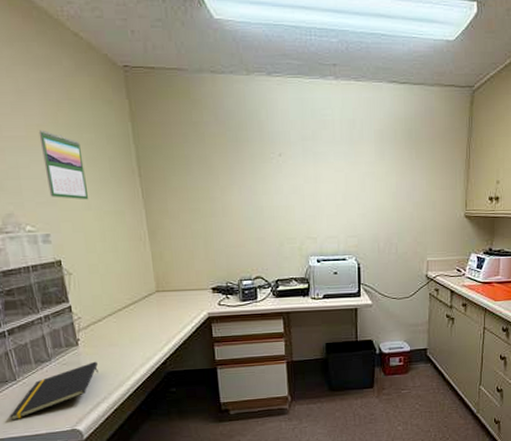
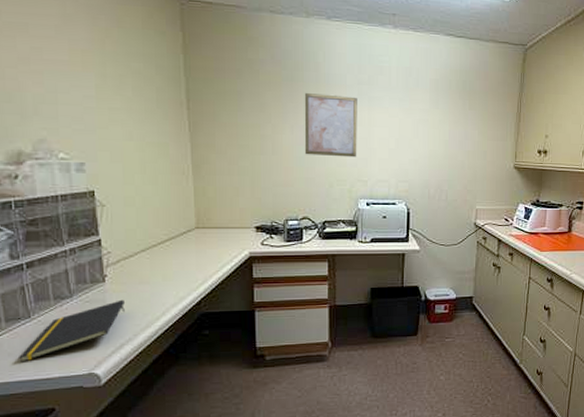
calendar: present [38,129,89,200] -> none [83,55,132,130]
wall art: none [251,152,305,215] -> present [304,93,357,158]

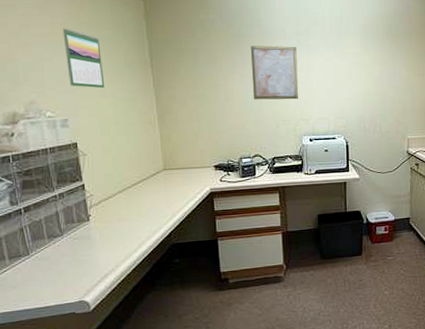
notepad: present [19,299,125,363] -> none [21,235,107,294]
calendar: none [83,55,132,130] -> present [62,27,105,89]

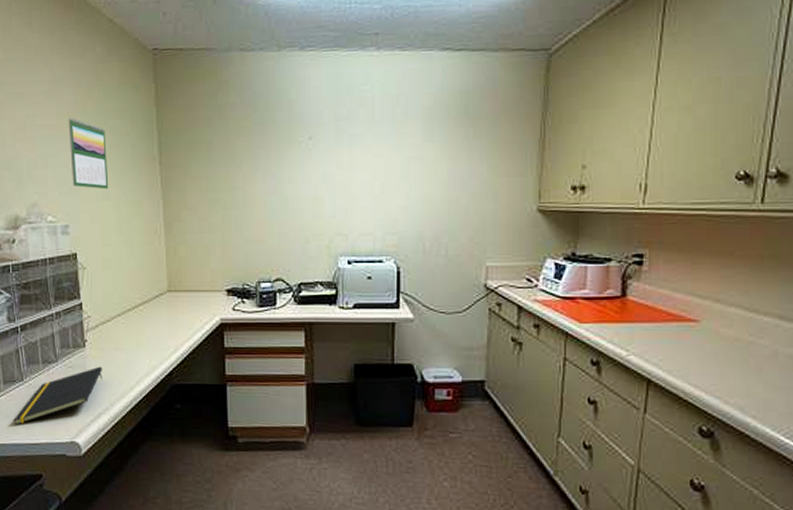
notepad: none [21,235,107,294] -> present [14,366,102,425]
wall art: present [251,45,299,100] -> none [276,135,336,208]

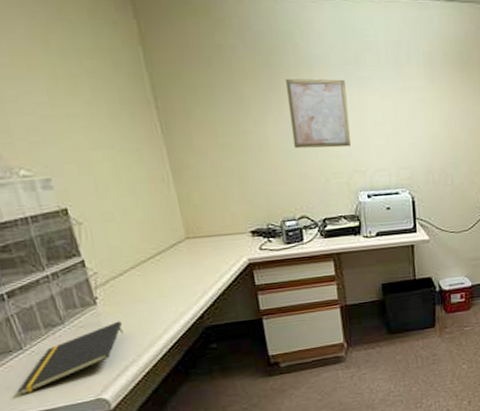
calendar: present [68,117,109,190] -> none [26,55,97,138]
wall art: none [276,135,336,208] -> present [286,78,351,149]

